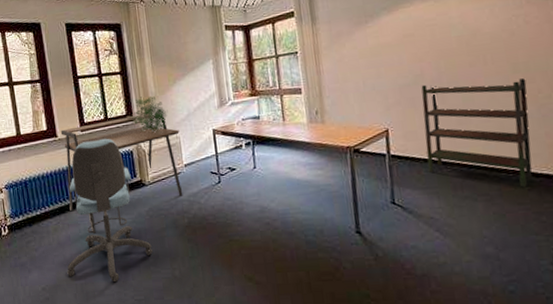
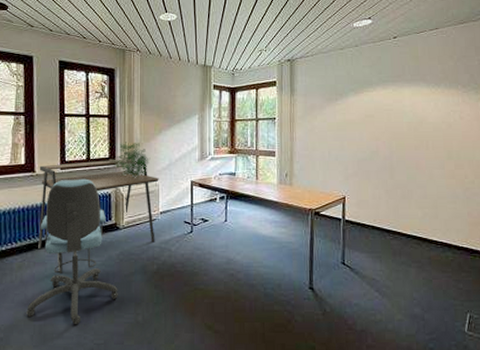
bookshelf: present [421,79,533,188] -> none [374,160,457,258]

